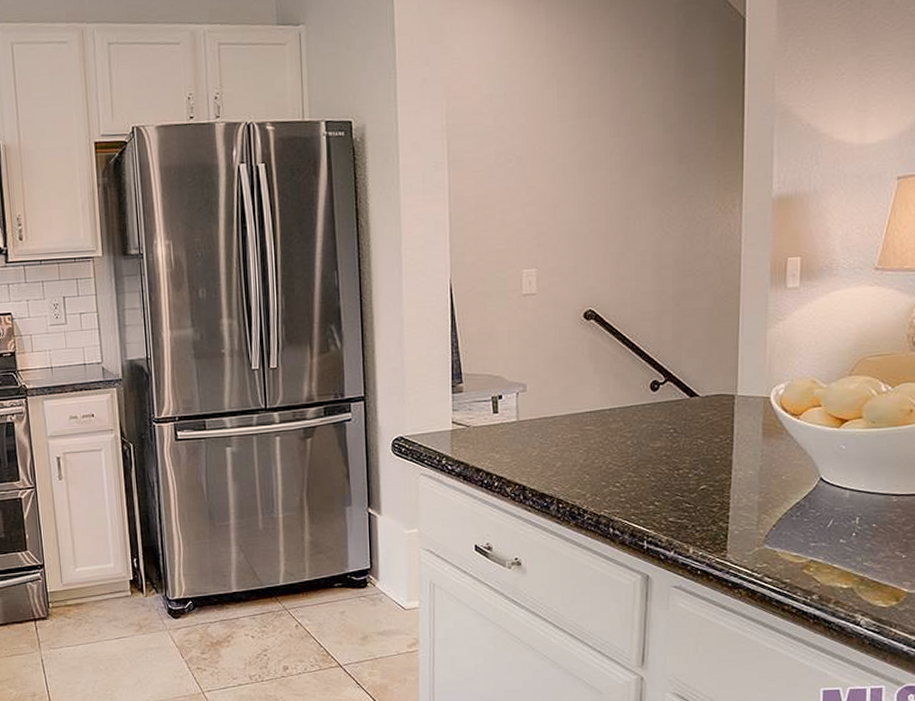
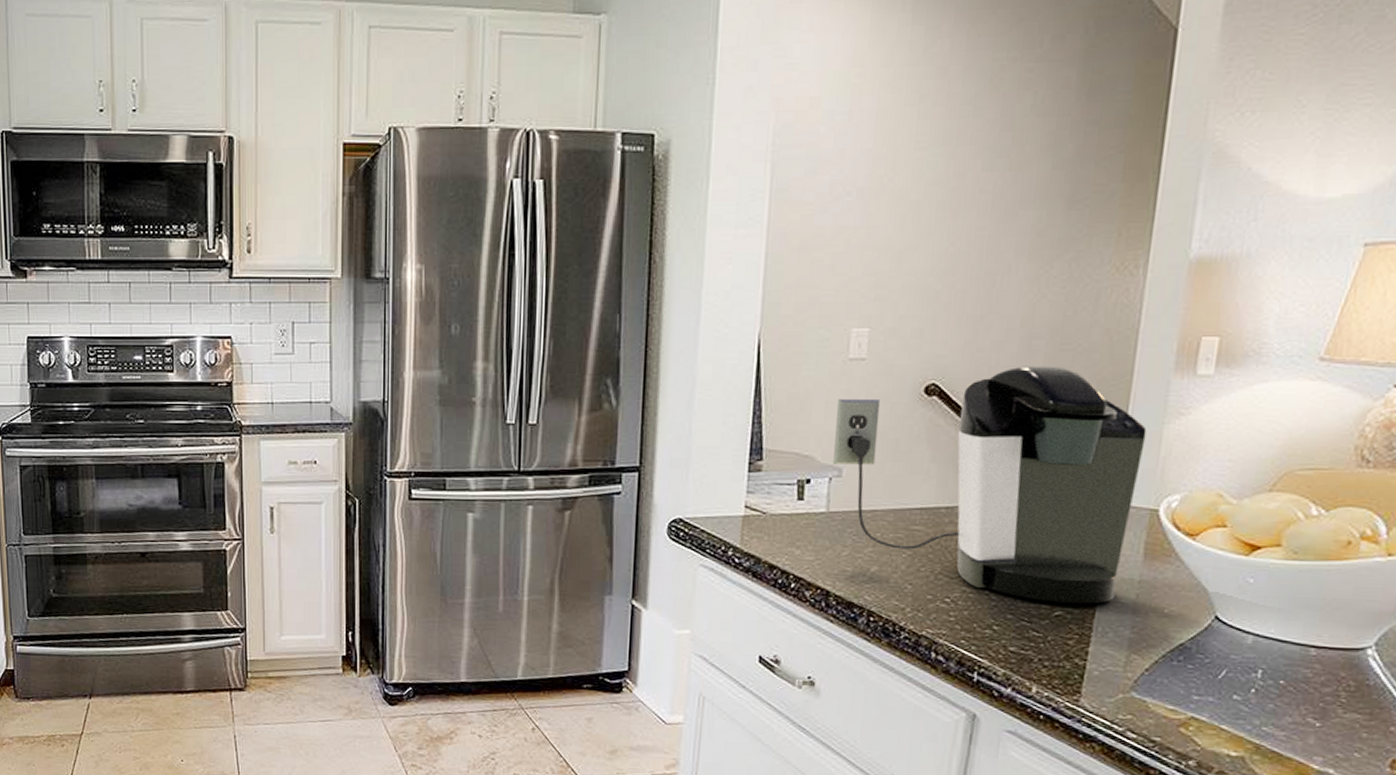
coffee maker: none [516,289,755,479] -> present [833,366,1147,604]

